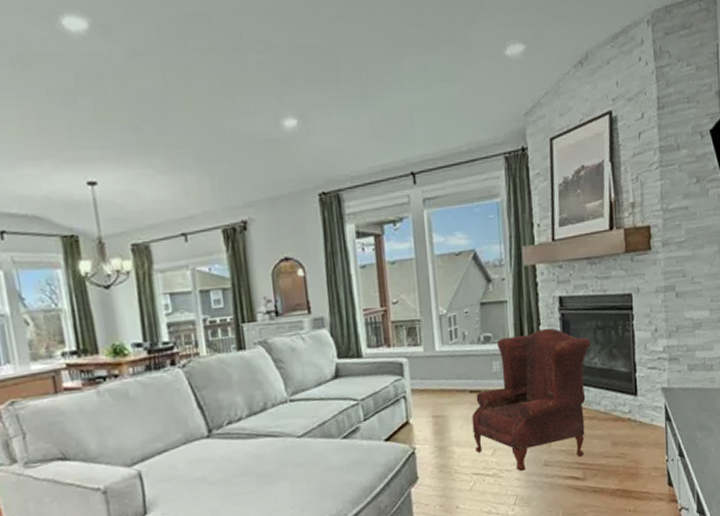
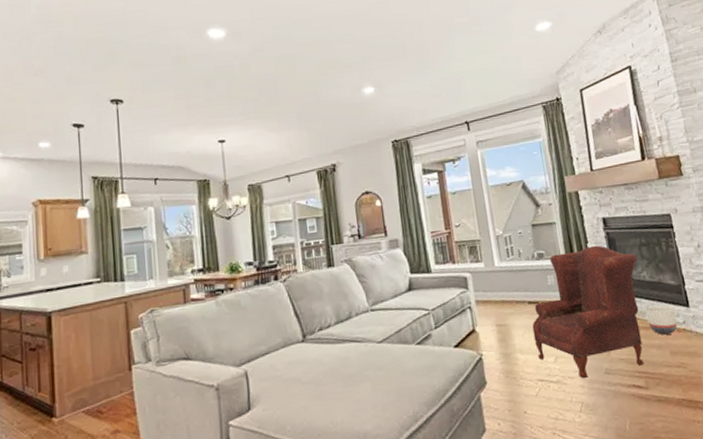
planter: none [592,393,623,425] -> present [645,305,678,335]

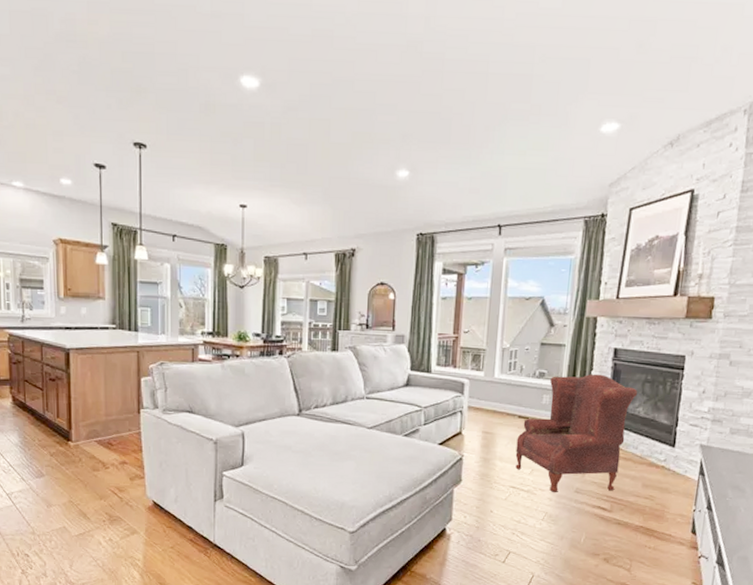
planter: present [645,305,678,335] -> none [629,440,660,469]

